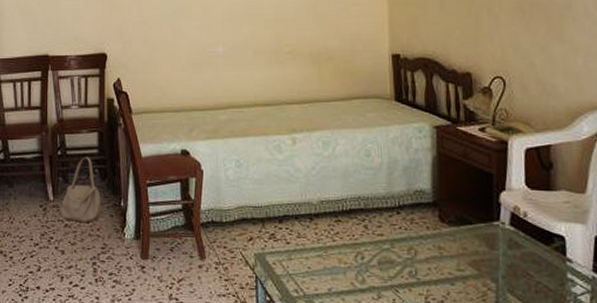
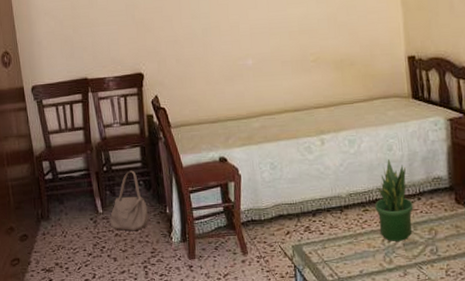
planter: none [348,166,392,259] -> present [375,159,414,241]

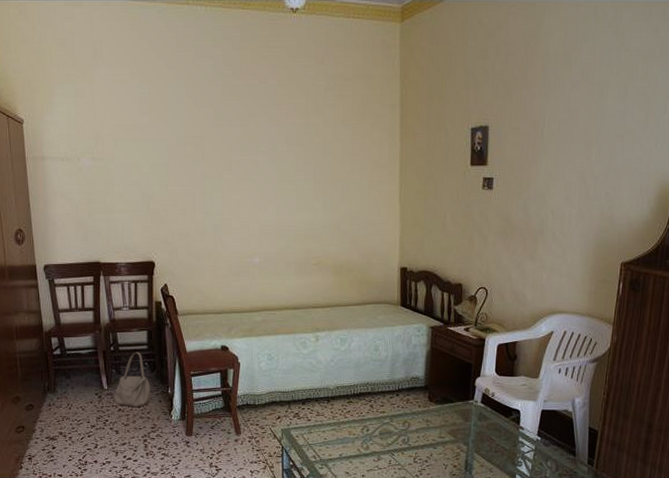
planter: present [375,159,414,241] -> none [358,358,392,431]

